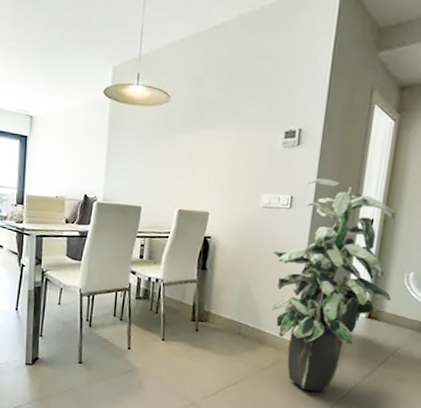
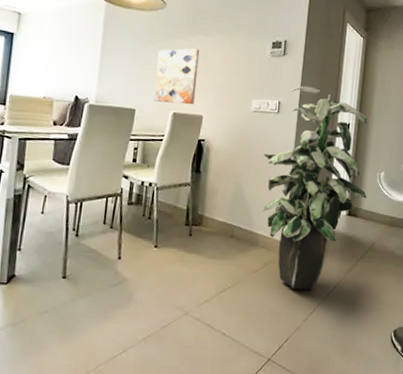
wall art: none [158,142,206,202] -> present [153,48,200,105]

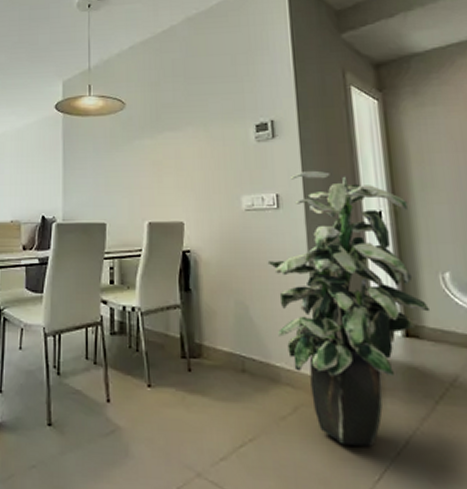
wall art: present [153,48,200,105] -> none [123,147,172,212]

